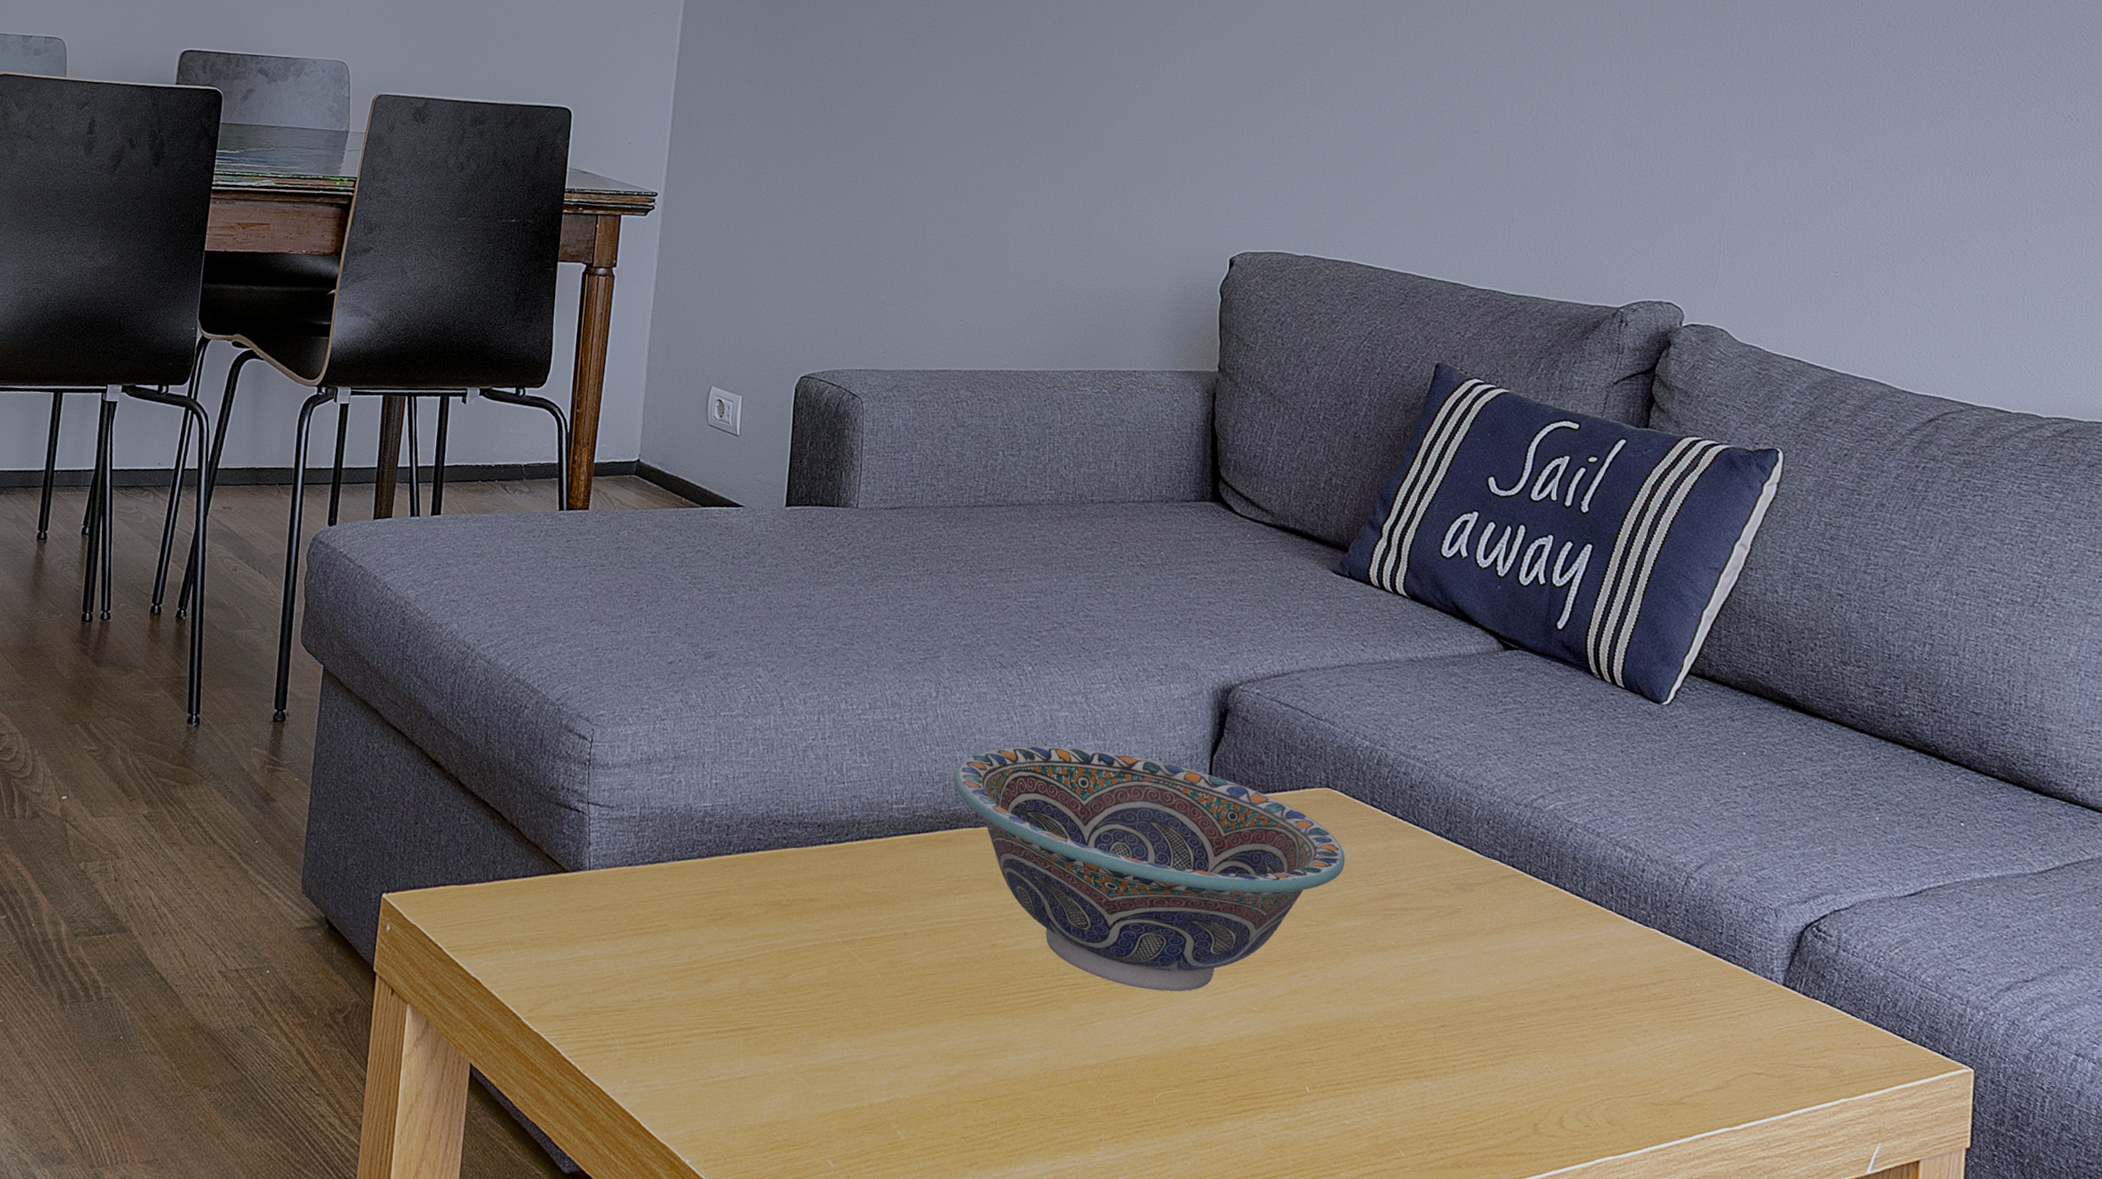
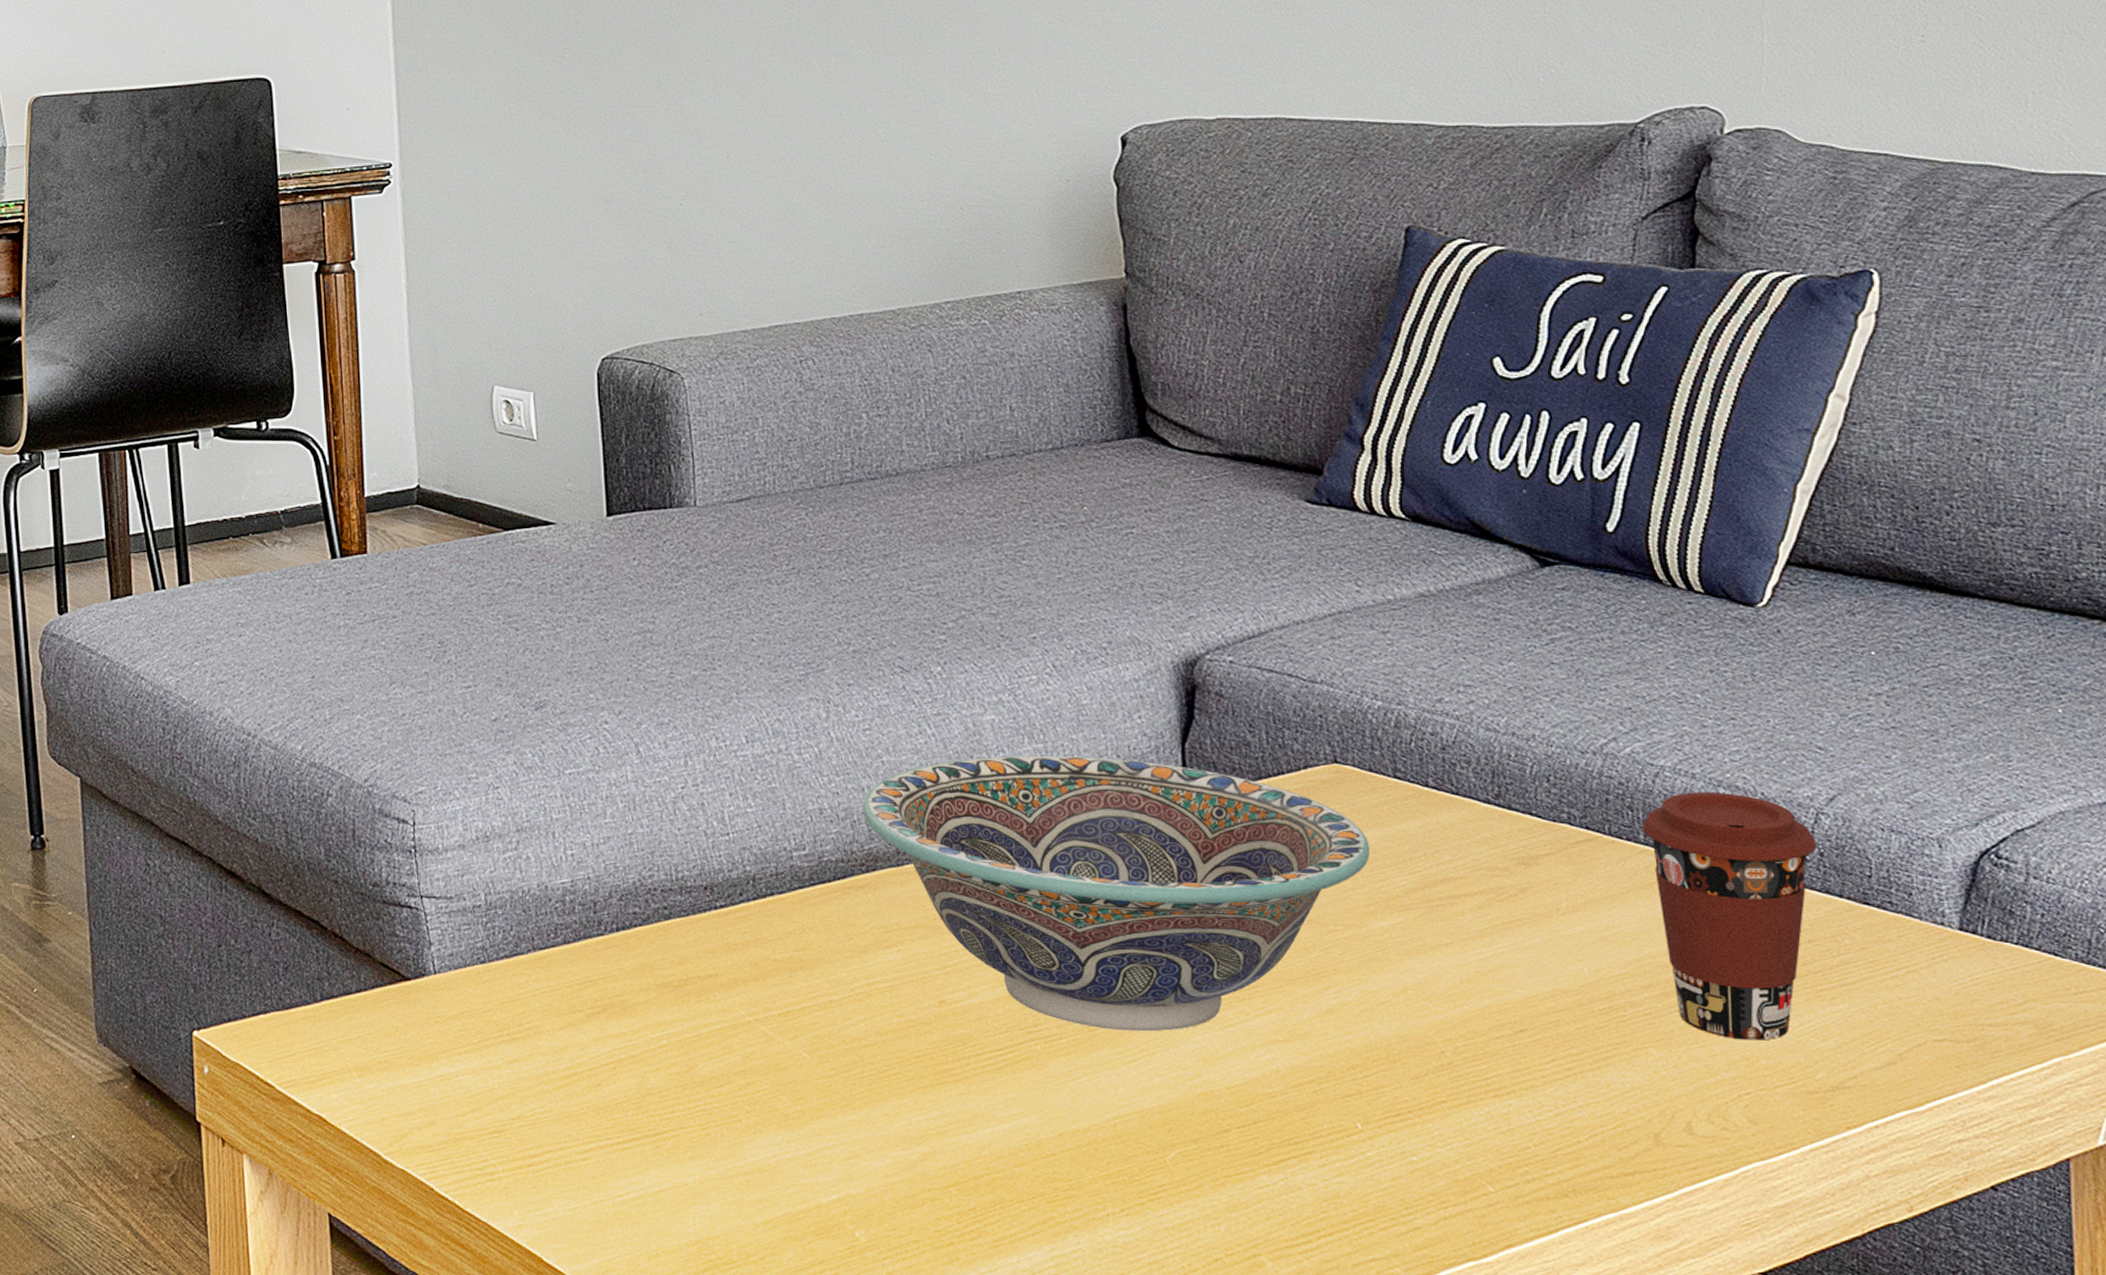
coffee cup: none [1555,847,1685,1057] -> present [1642,792,1817,1041]

